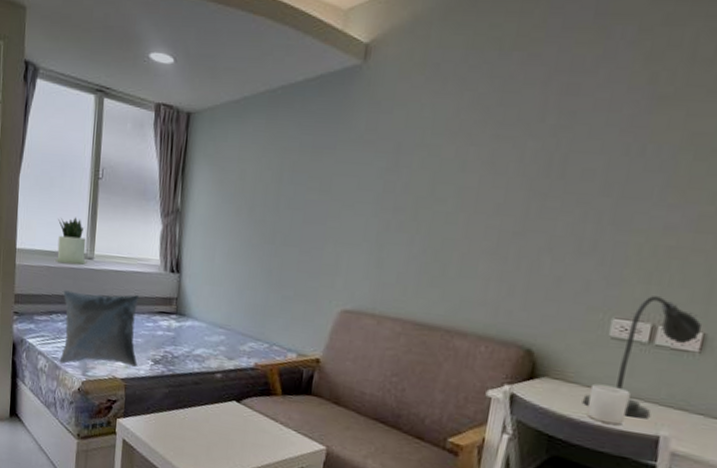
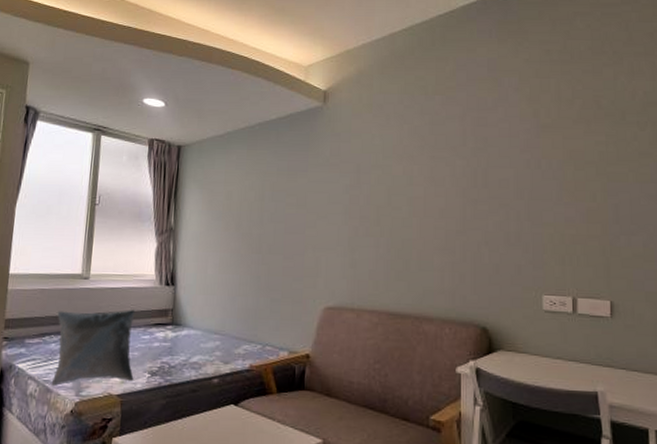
planter: present [54,217,87,266] -> none [49,240,83,286]
desk lamp: present [582,296,704,418] -> none [533,274,609,378]
mug: present [586,383,631,425] -> none [537,351,569,386]

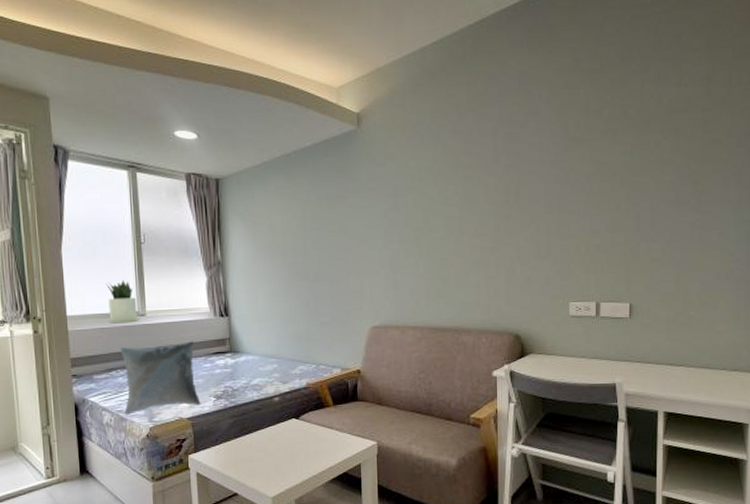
planter: none [49,240,83,286] -> present [106,280,140,324]

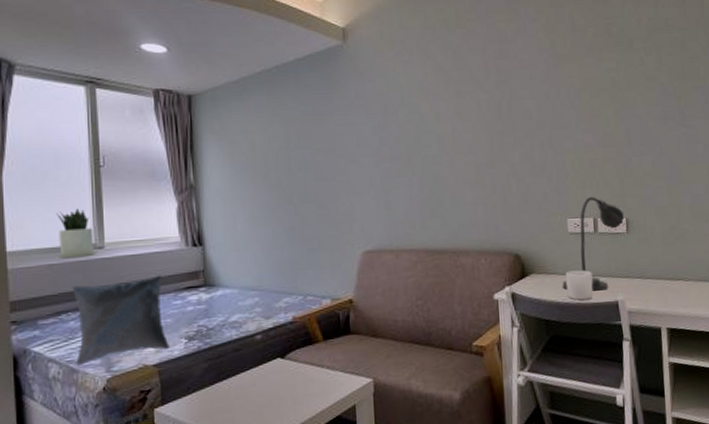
desk lamp: none [560,281,628,373] -> present [562,197,625,291]
mug: none [564,352,591,381] -> present [565,270,593,300]

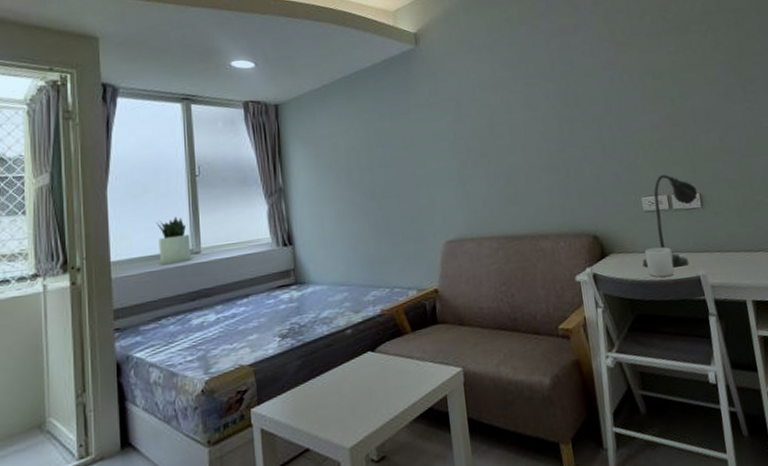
pillow: present [72,276,170,367] -> none [171,276,264,370]

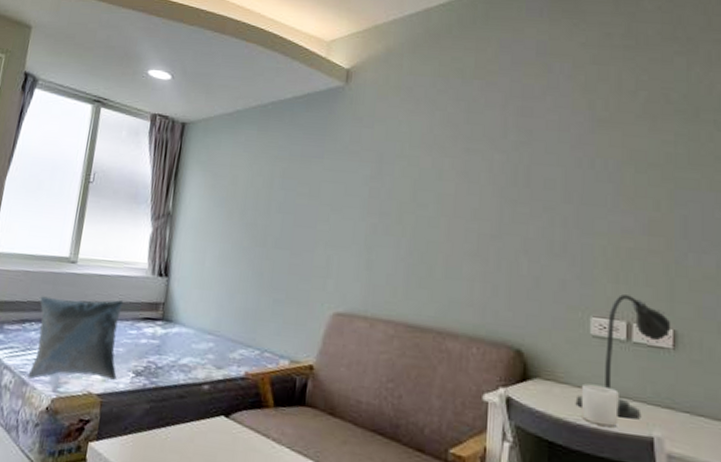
planter: present [156,216,194,266] -> none [34,220,71,270]
pillow: none [171,276,264,370] -> present [27,296,124,380]

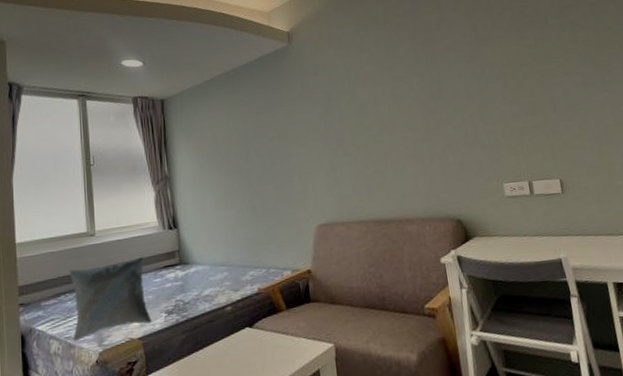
desk lamp: present [575,294,671,419] -> none [504,161,559,250]
mug: present [580,383,619,427] -> none [506,231,536,260]

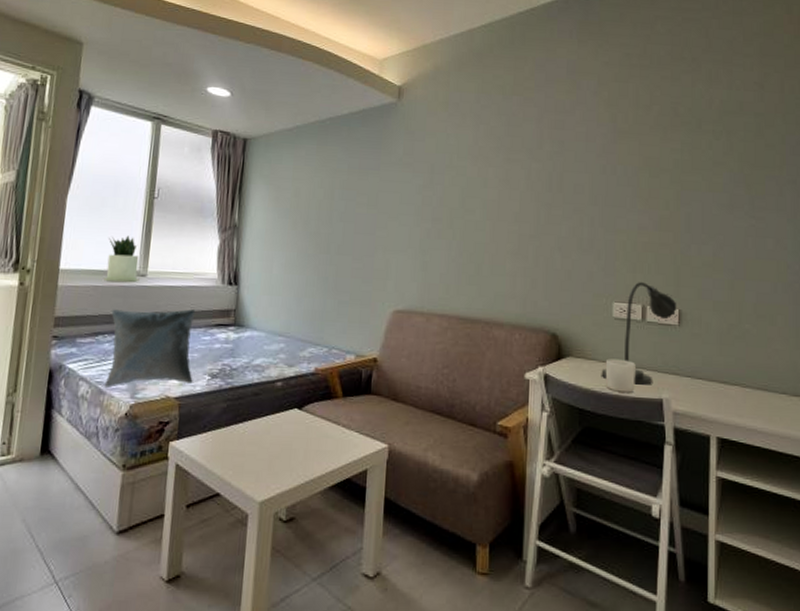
planter: none [56,202,89,247] -> present [102,235,140,283]
desk lamp: none [504,161,559,250] -> present [601,282,677,385]
mug: none [506,231,536,260] -> present [605,358,636,393]

